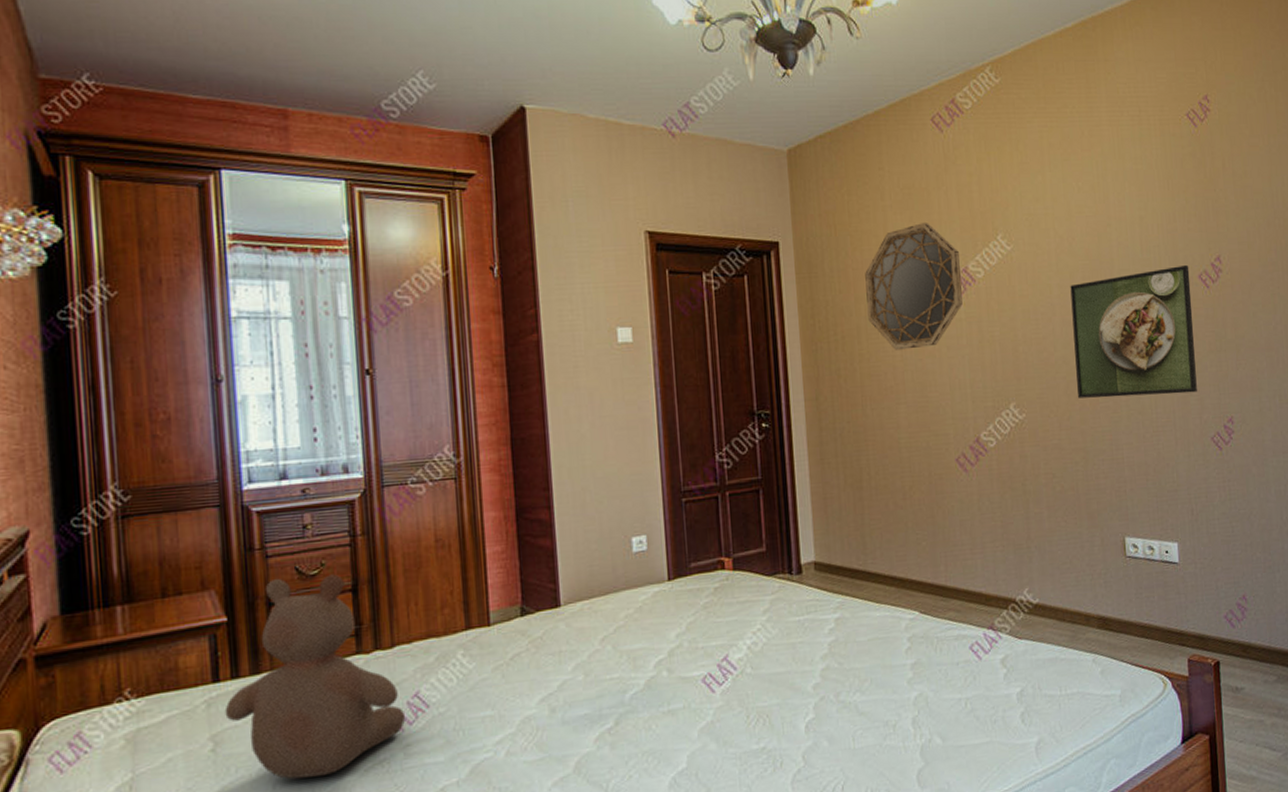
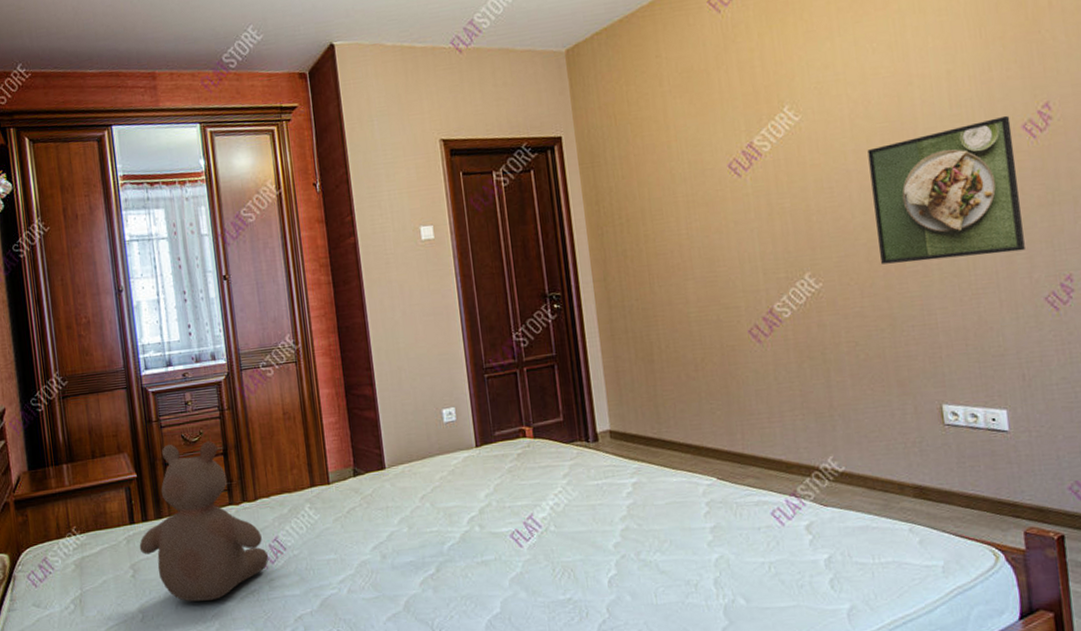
home mirror: present [865,223,963,350] -> none [646,103,749,229]

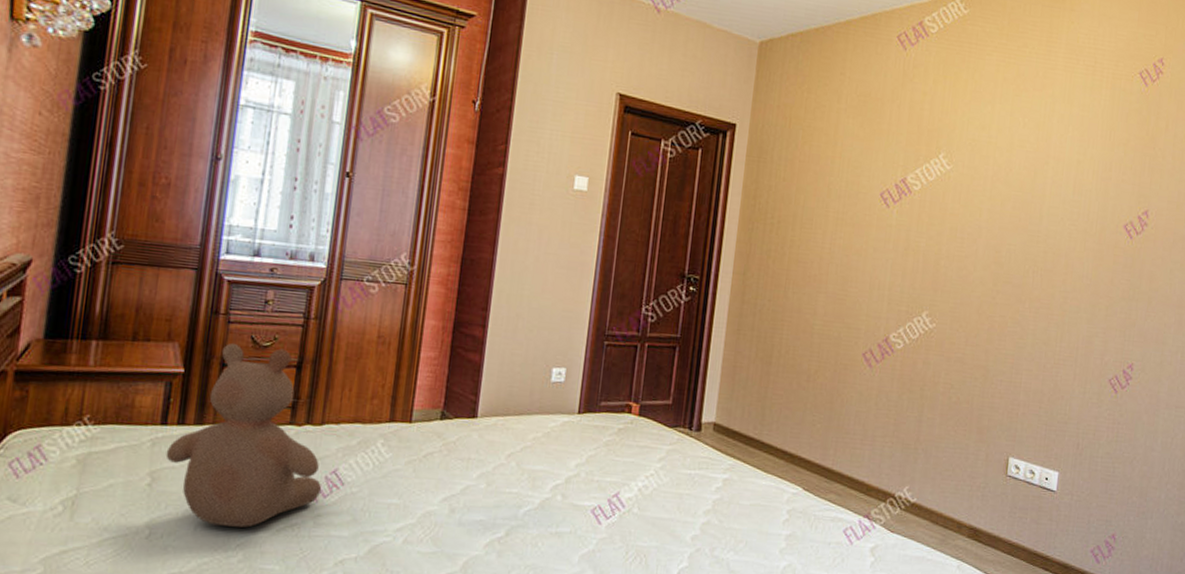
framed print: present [867,115,1025,264] -> none [988,212,1117,335]

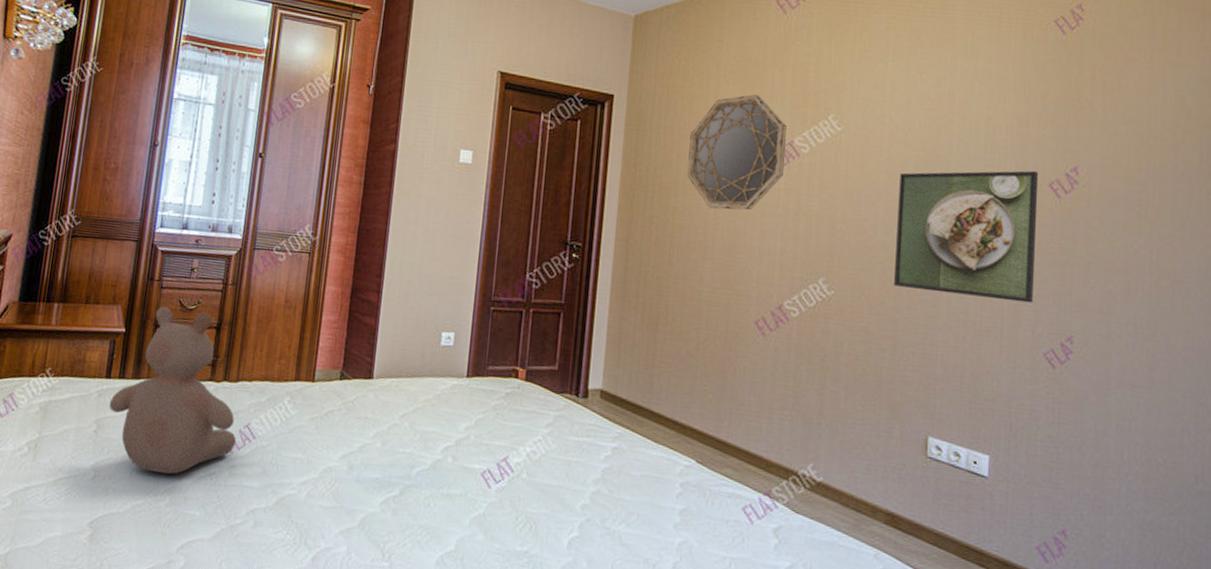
home mirror: none [805,130,901,246] -> present [687,94,787,211]
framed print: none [988,212,1117,335] -> present [894,170,1039,303]

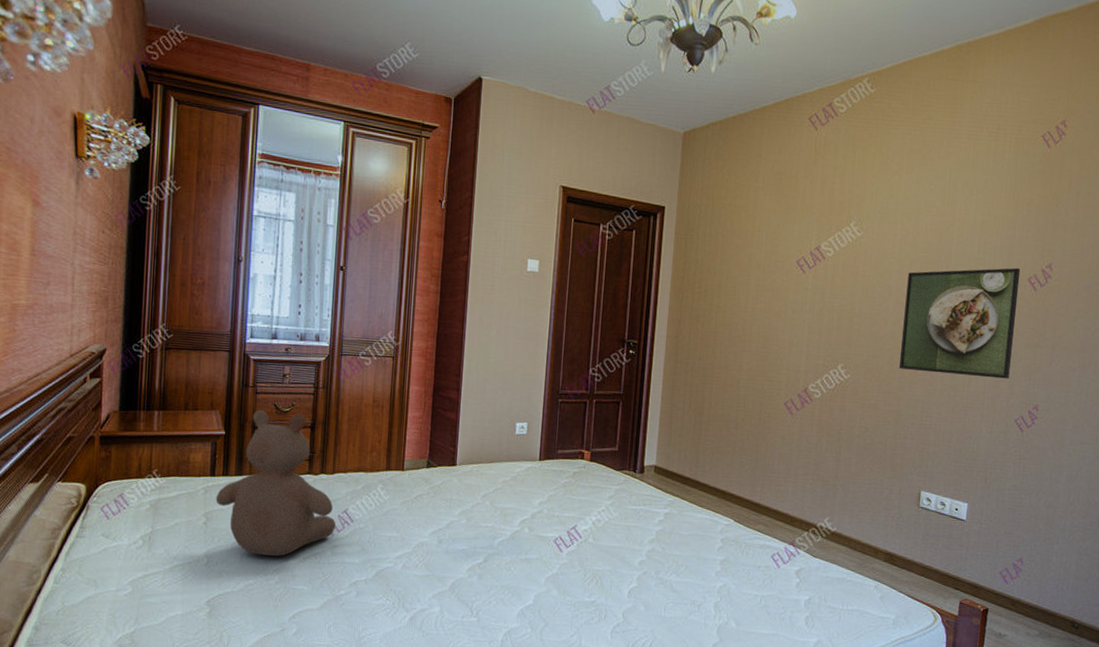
home mirror: present [687,94,787,211] -> none [729,204,815,308]

